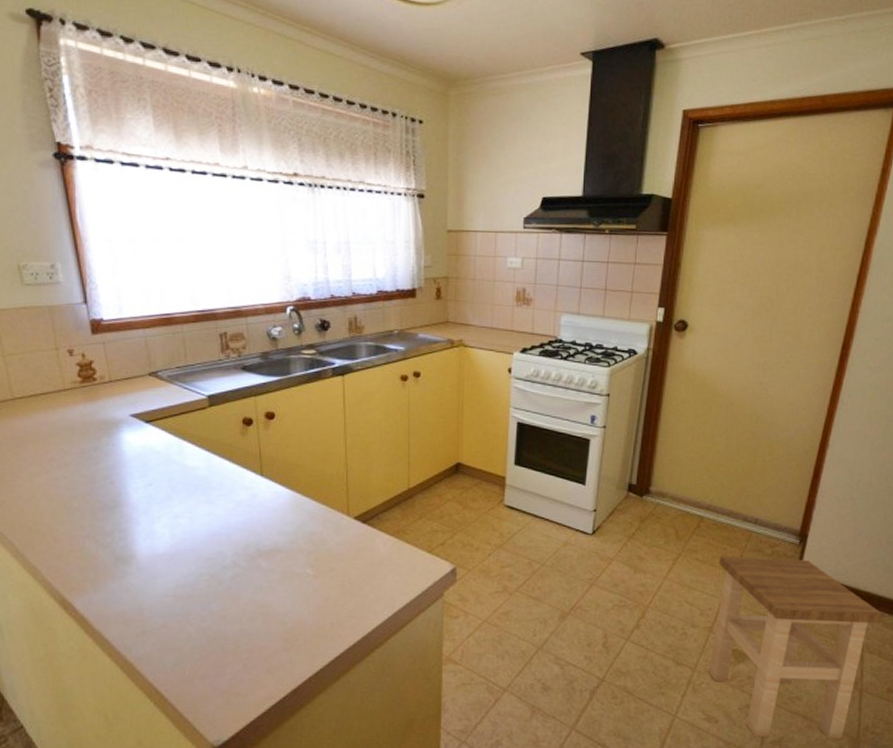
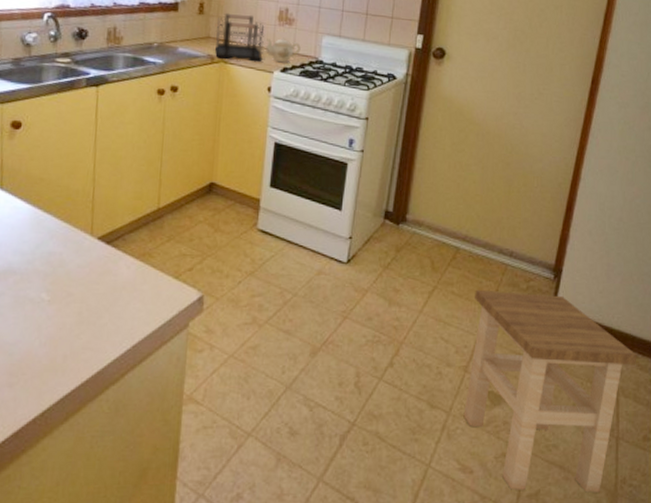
dish rack: none [454,296,503,344] -> present [215,12,265,63]
teapot: none [505,318,540,344] -> present [266,37,301,63]

